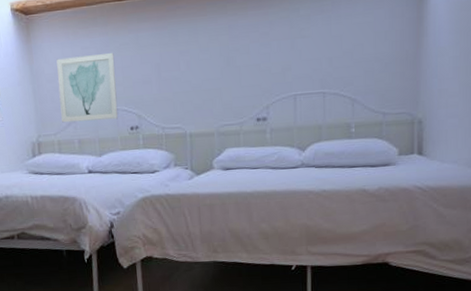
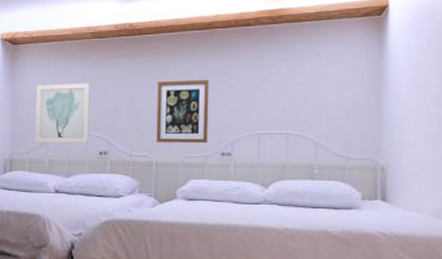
wall art: none [186,39,243,113] -> present [156,79,209,143]

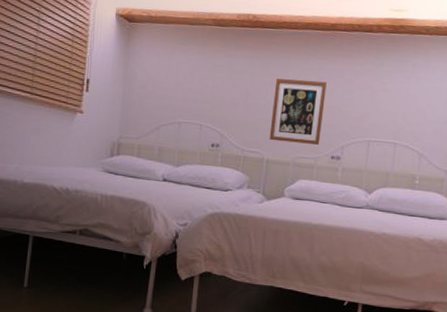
wall art: present [35,83,90,144] -> none [146,67,208,135]

